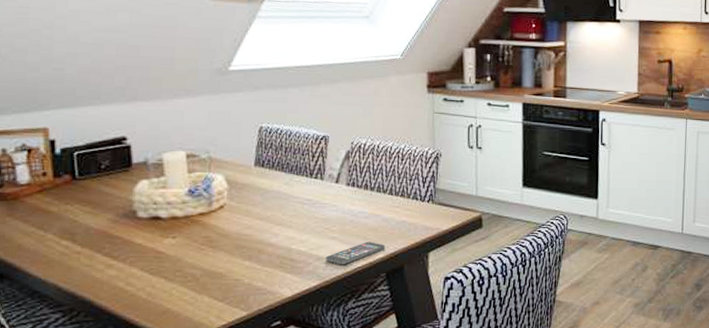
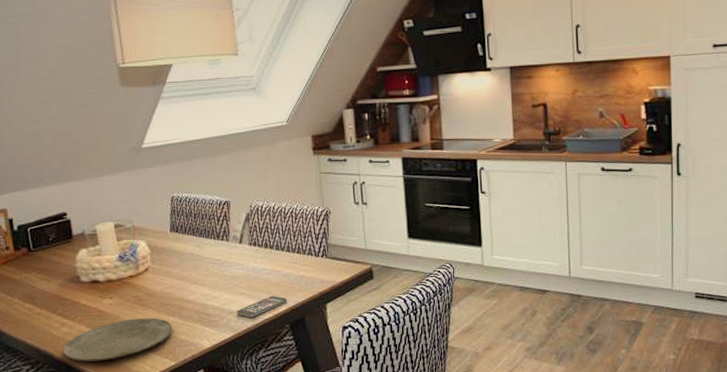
plate: none [106,262,247,310] -> present [63,318,172,362]

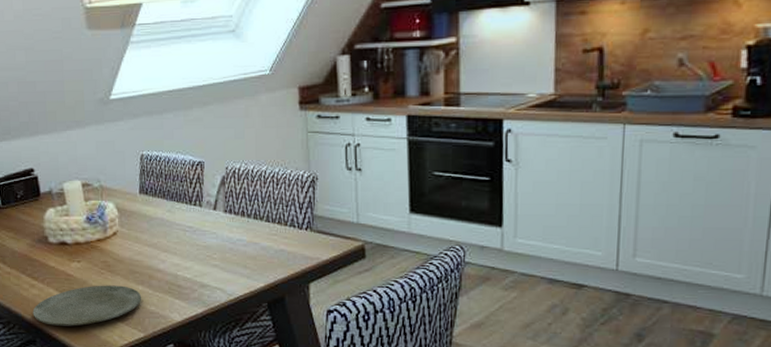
smartphone: present [237,296,287,317] -> none [210,270,265,292]

